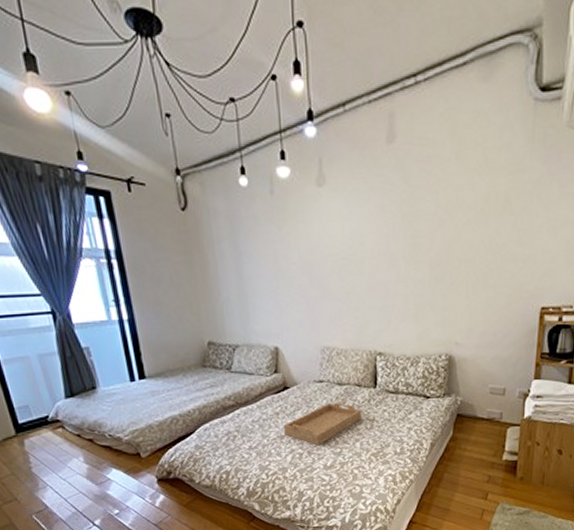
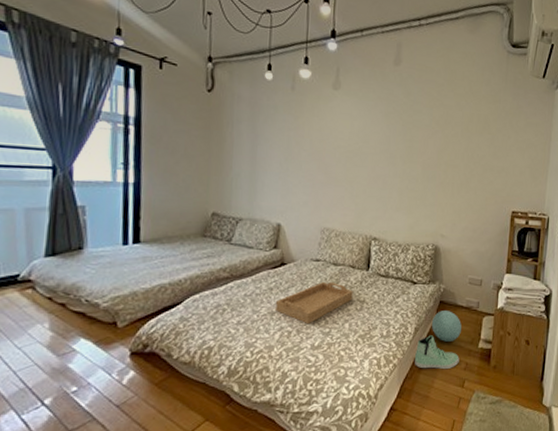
sneaker: none [433,450,481,483] -> present [415,335,459,370]
ball: none [448,424,483,455] -> present [431,311,462,342]

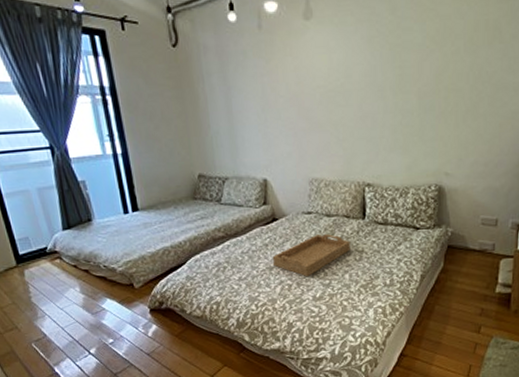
sneaker: present [415,335,459,370] -> none [423,282,474,316]
ball: present [431,311,462,342] -> none [439,255,474,288]

